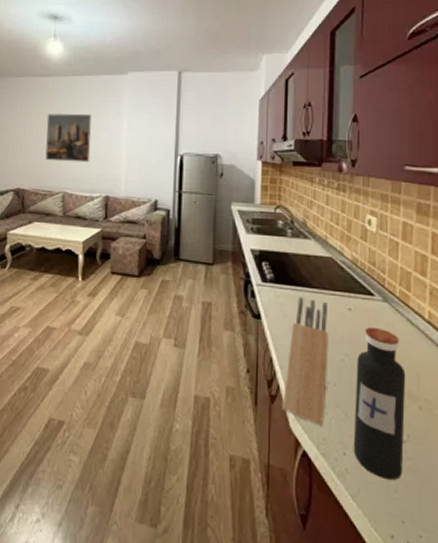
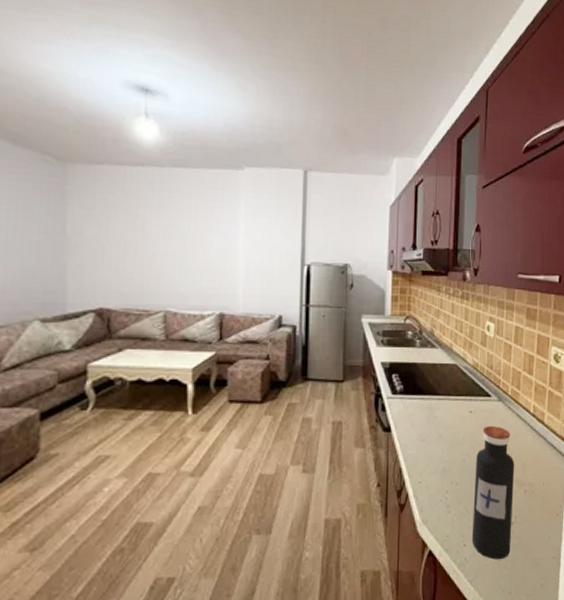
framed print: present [45,113,92,163] -> none [137,213,200,275]
knife block: present [282,296,329,427] -> none [411,405,452,525]

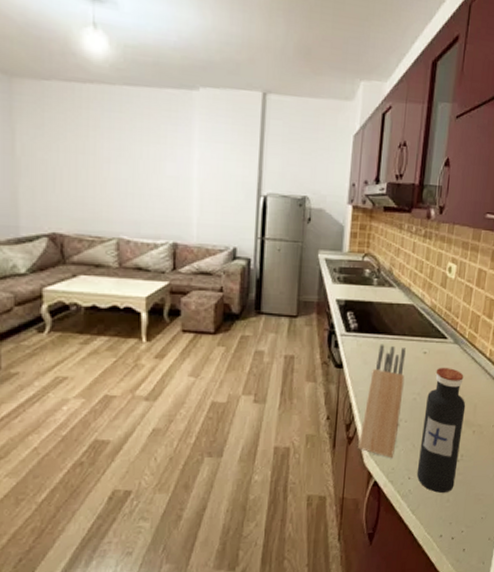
knife block: none [411,405,452,525] -> present [358,344,406,459]

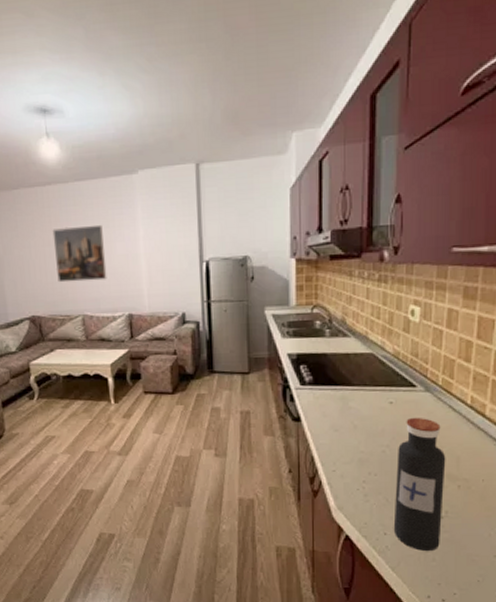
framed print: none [89,135,153,202] -> present [52,224,107,283]
knife block: present [358,344,406,459] -> none [325,395,370,513]

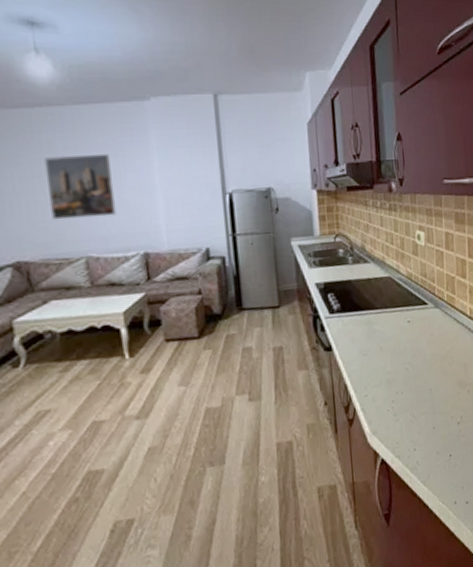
water bottle: present [393,417,446,552] -> none [418,332,459,460]

